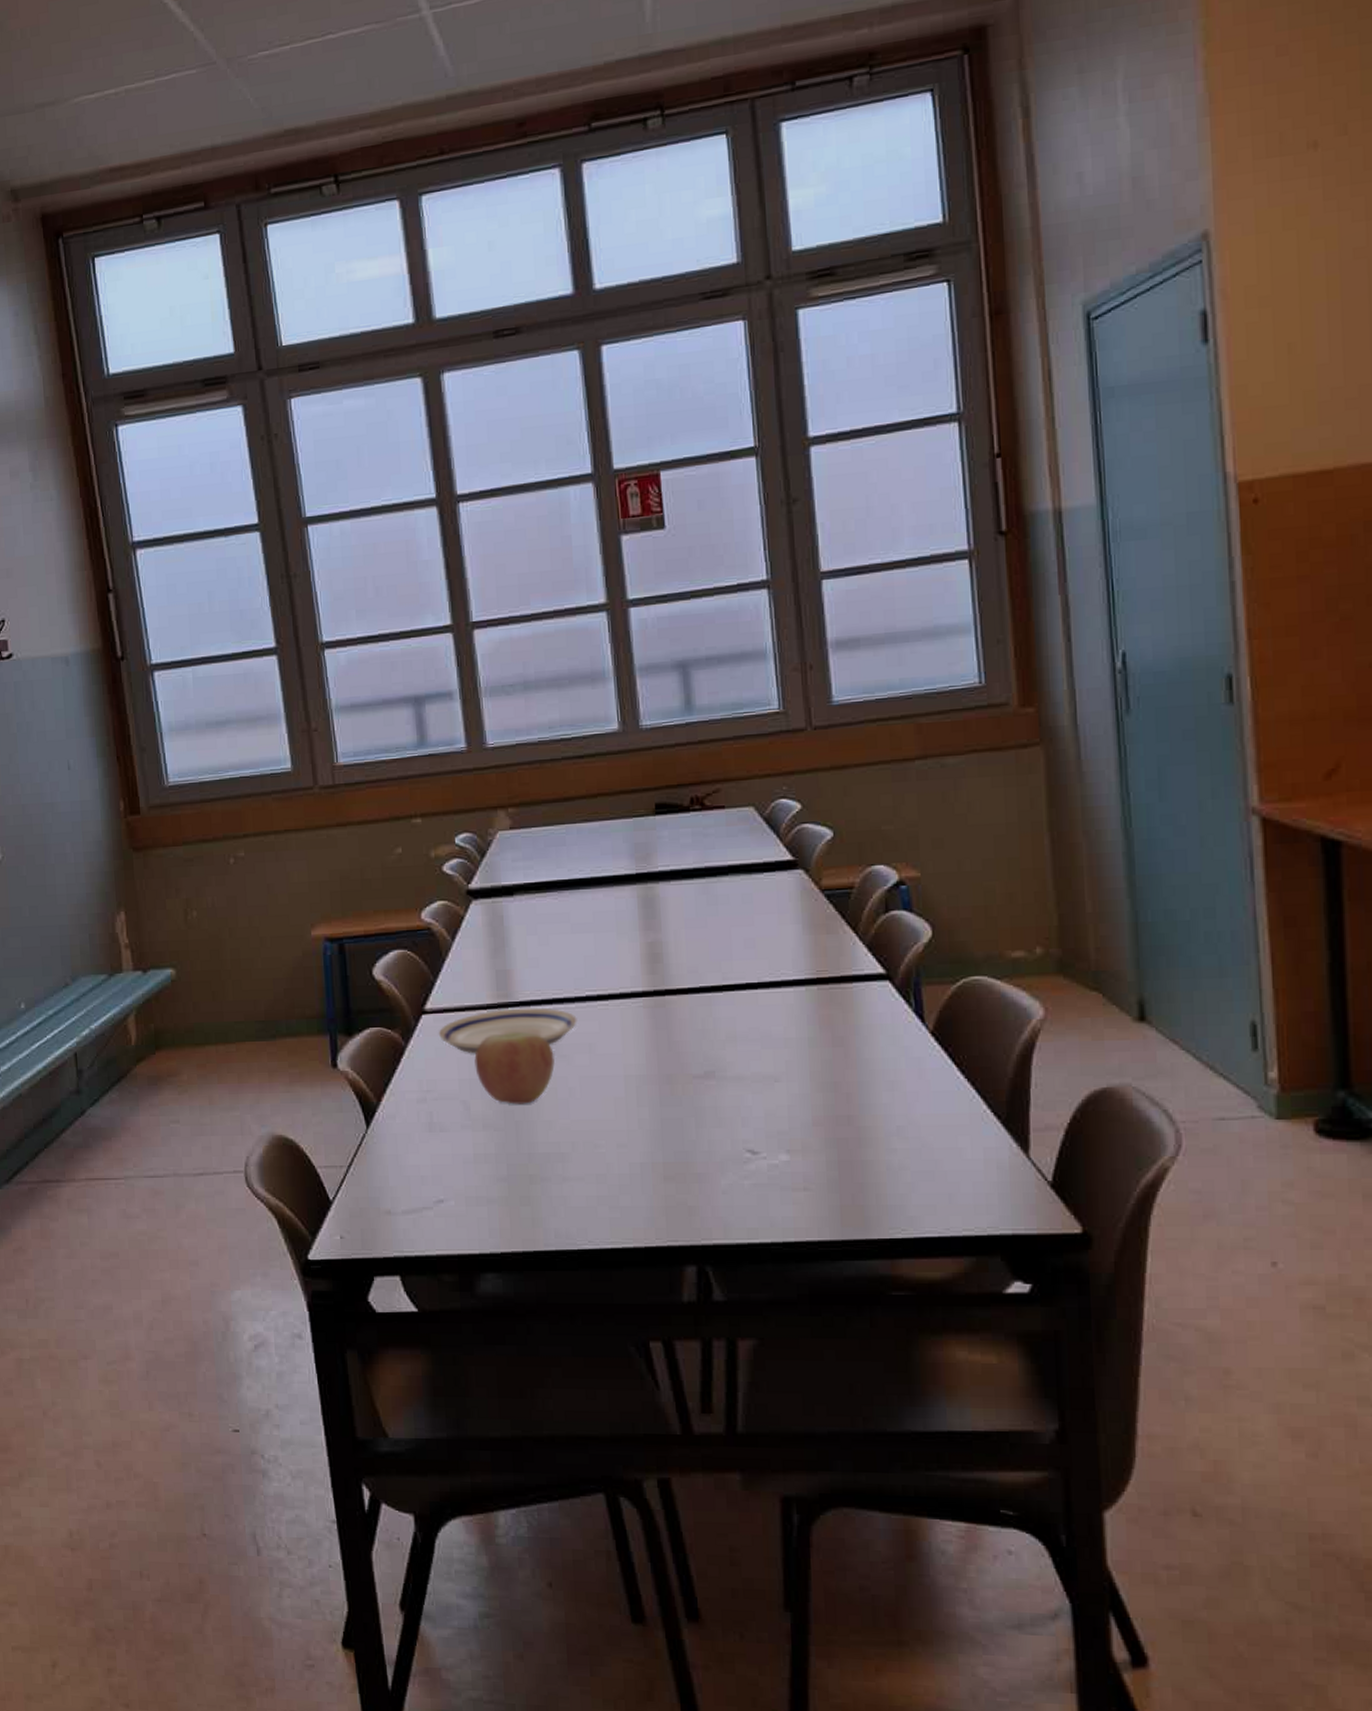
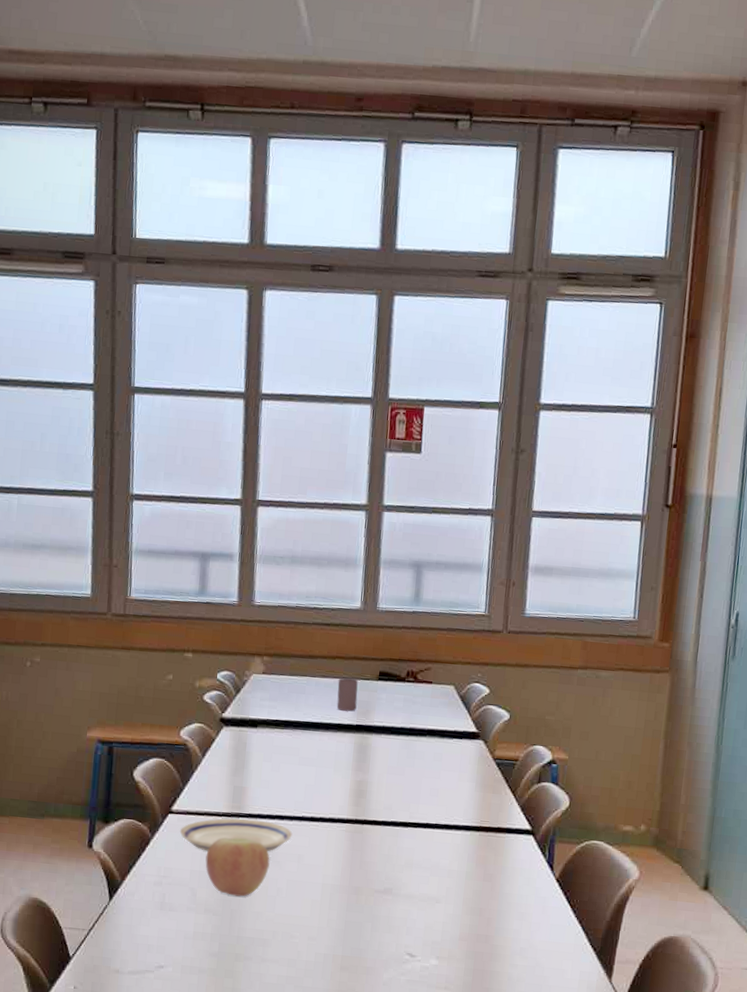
cup: none [604,818,633,859] -> present [336,678,358,712]

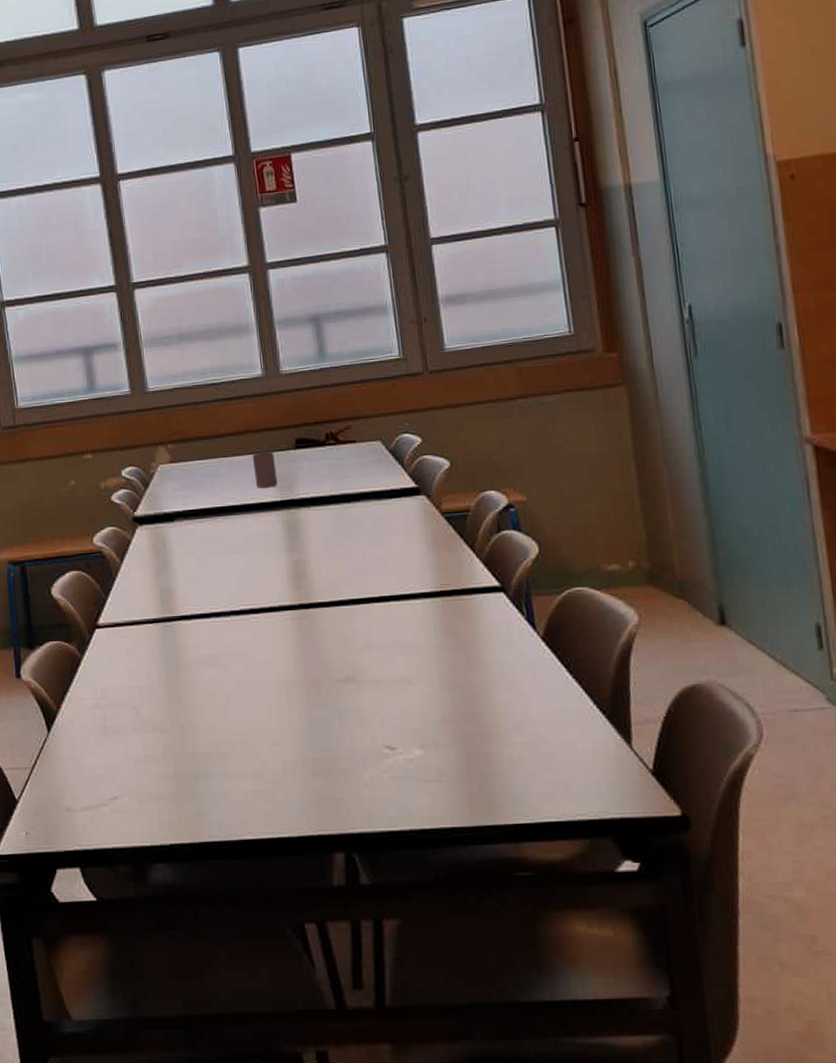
plate: present [179,818,293,852] -> none [110,621,233,664]
apple: present [205,837,270,897] -> none [143,643,214,709]

